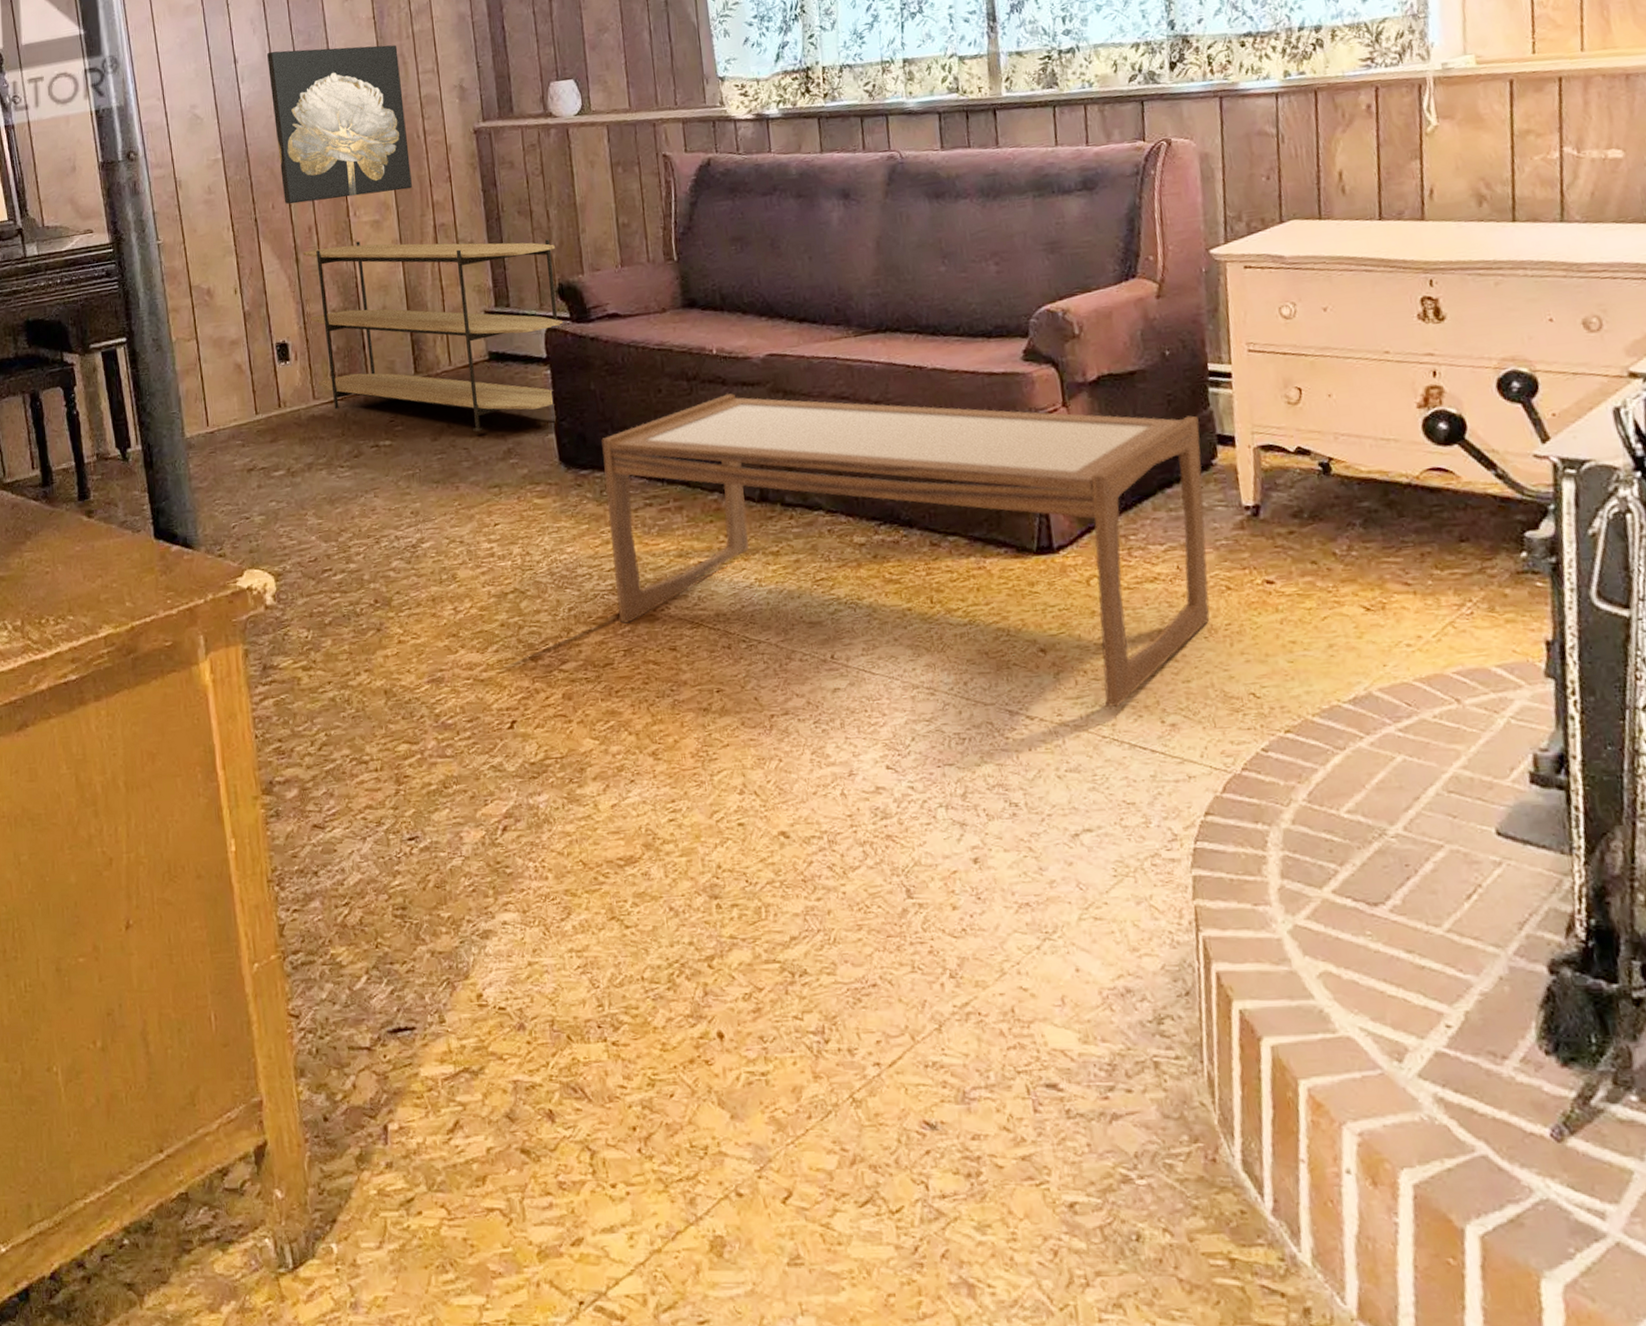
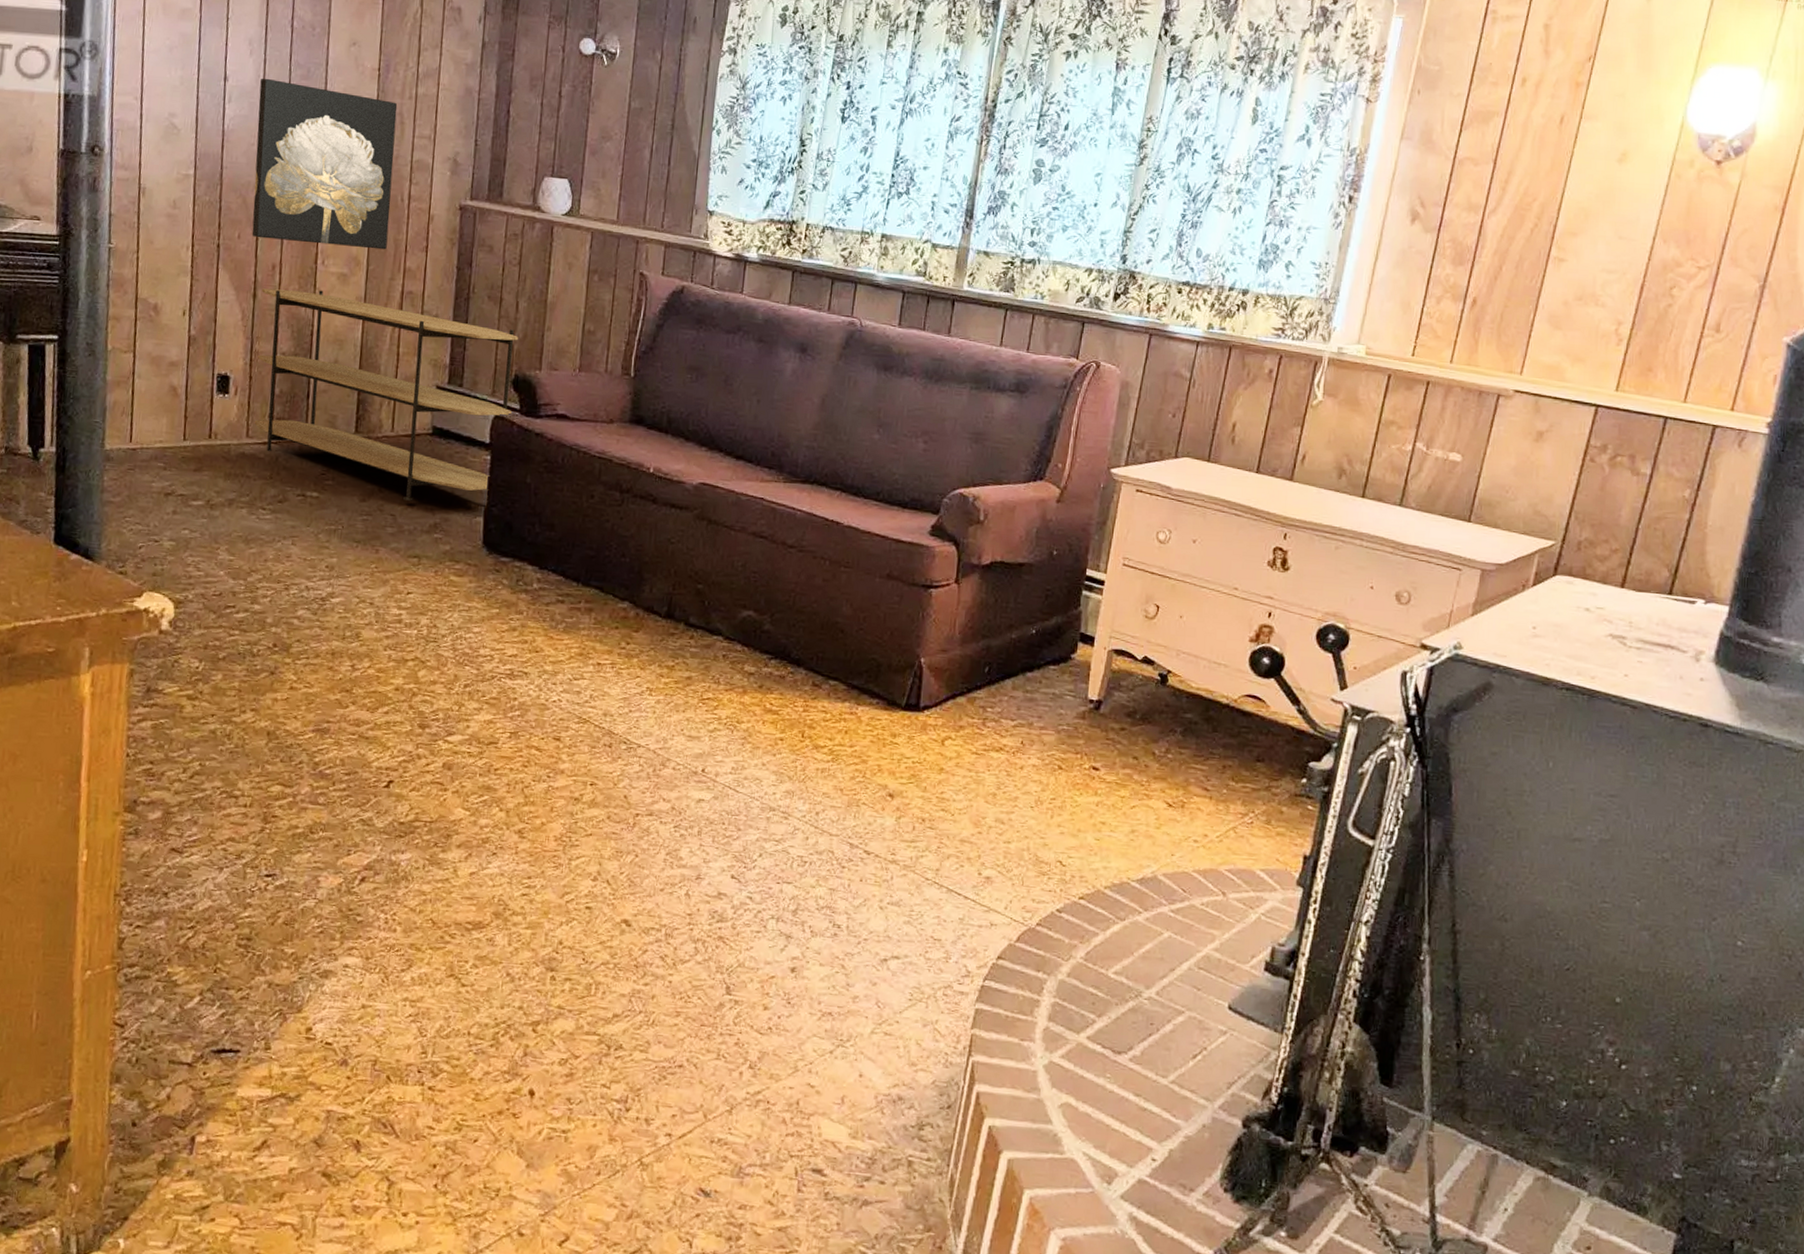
coffee table: present [601,393,1210,708] -> none [512,512,1068,856]

